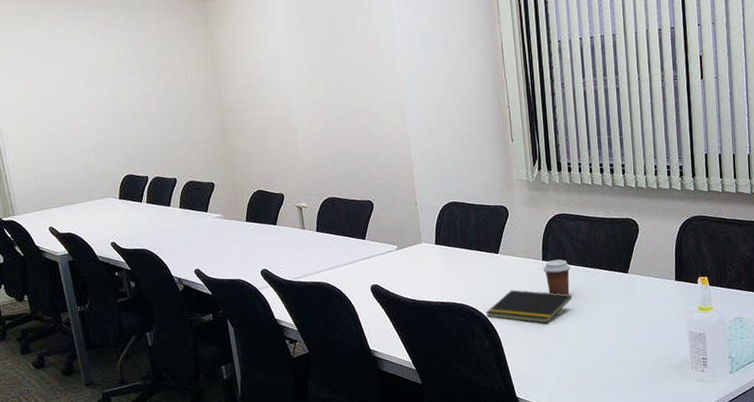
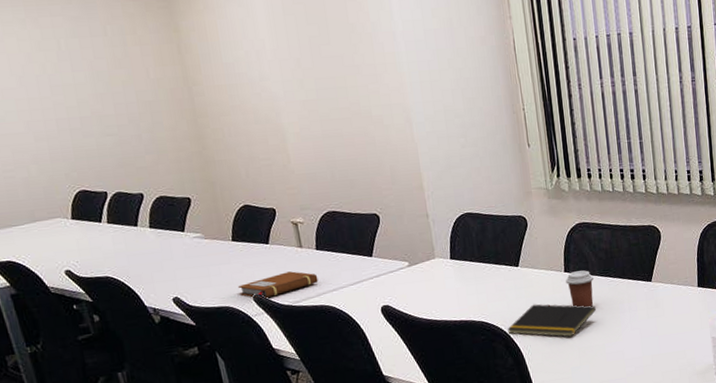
notebook: none [248,250,317,274] -> present [237,271,319,299]

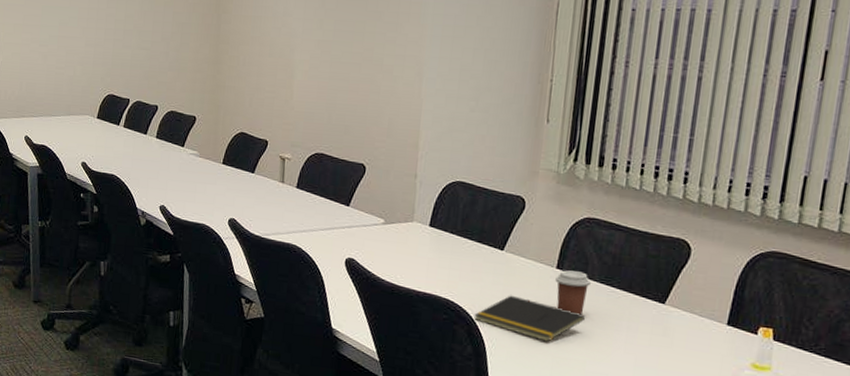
notebook: present [237,271,319,299] -> none [217,203,292,225]

